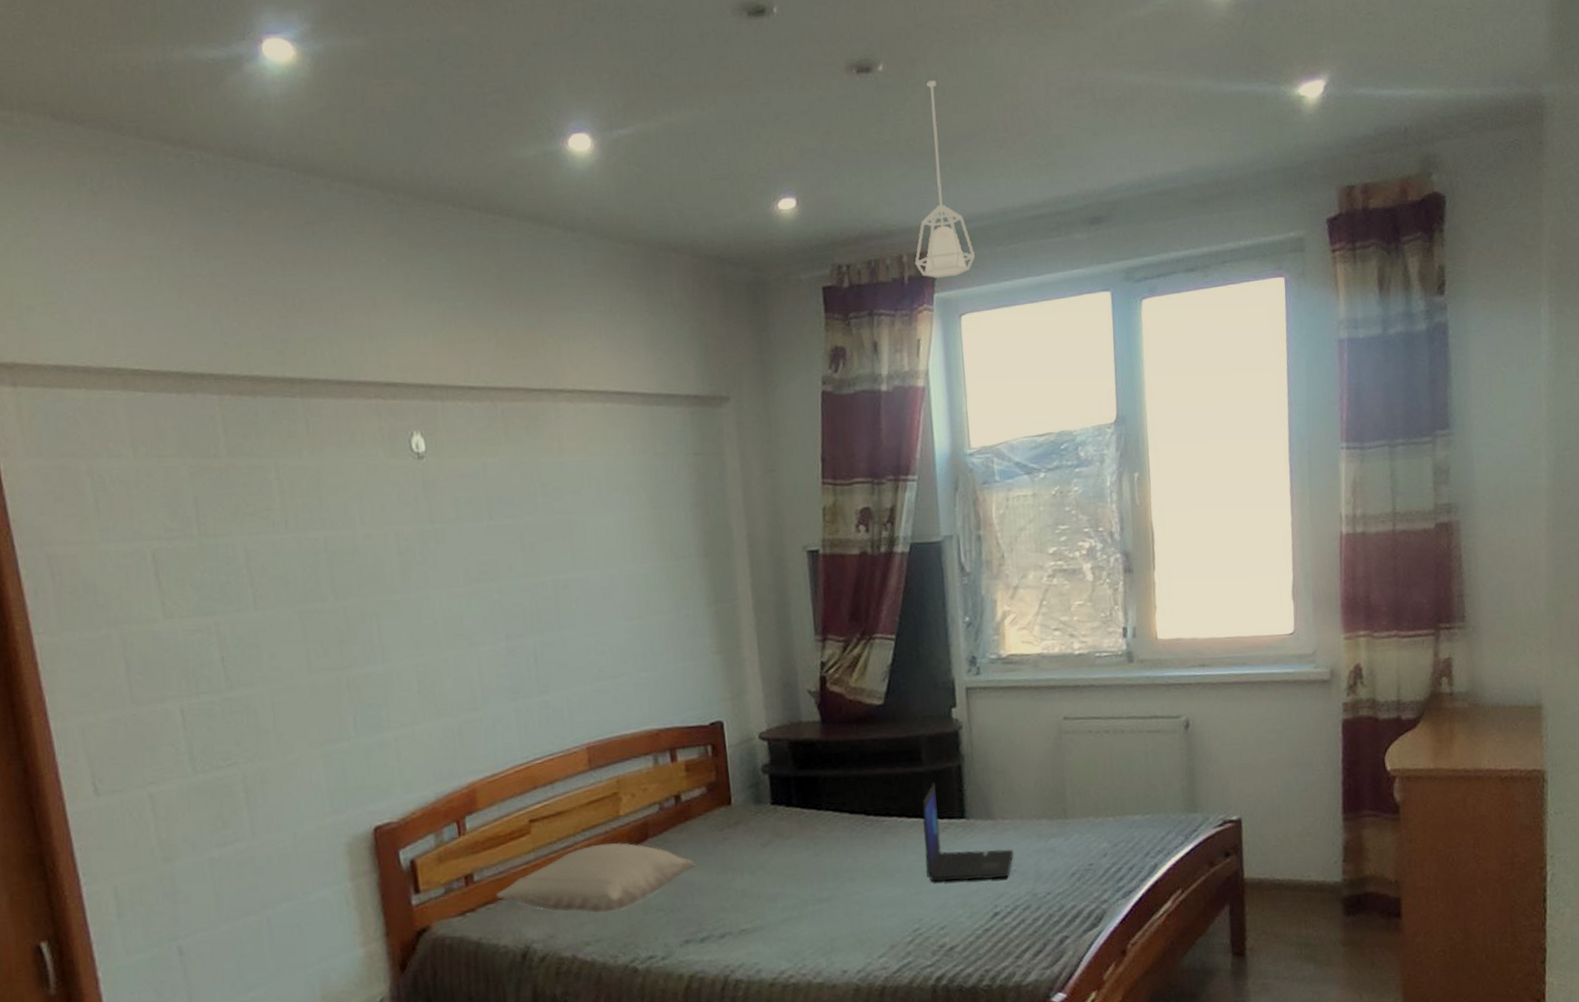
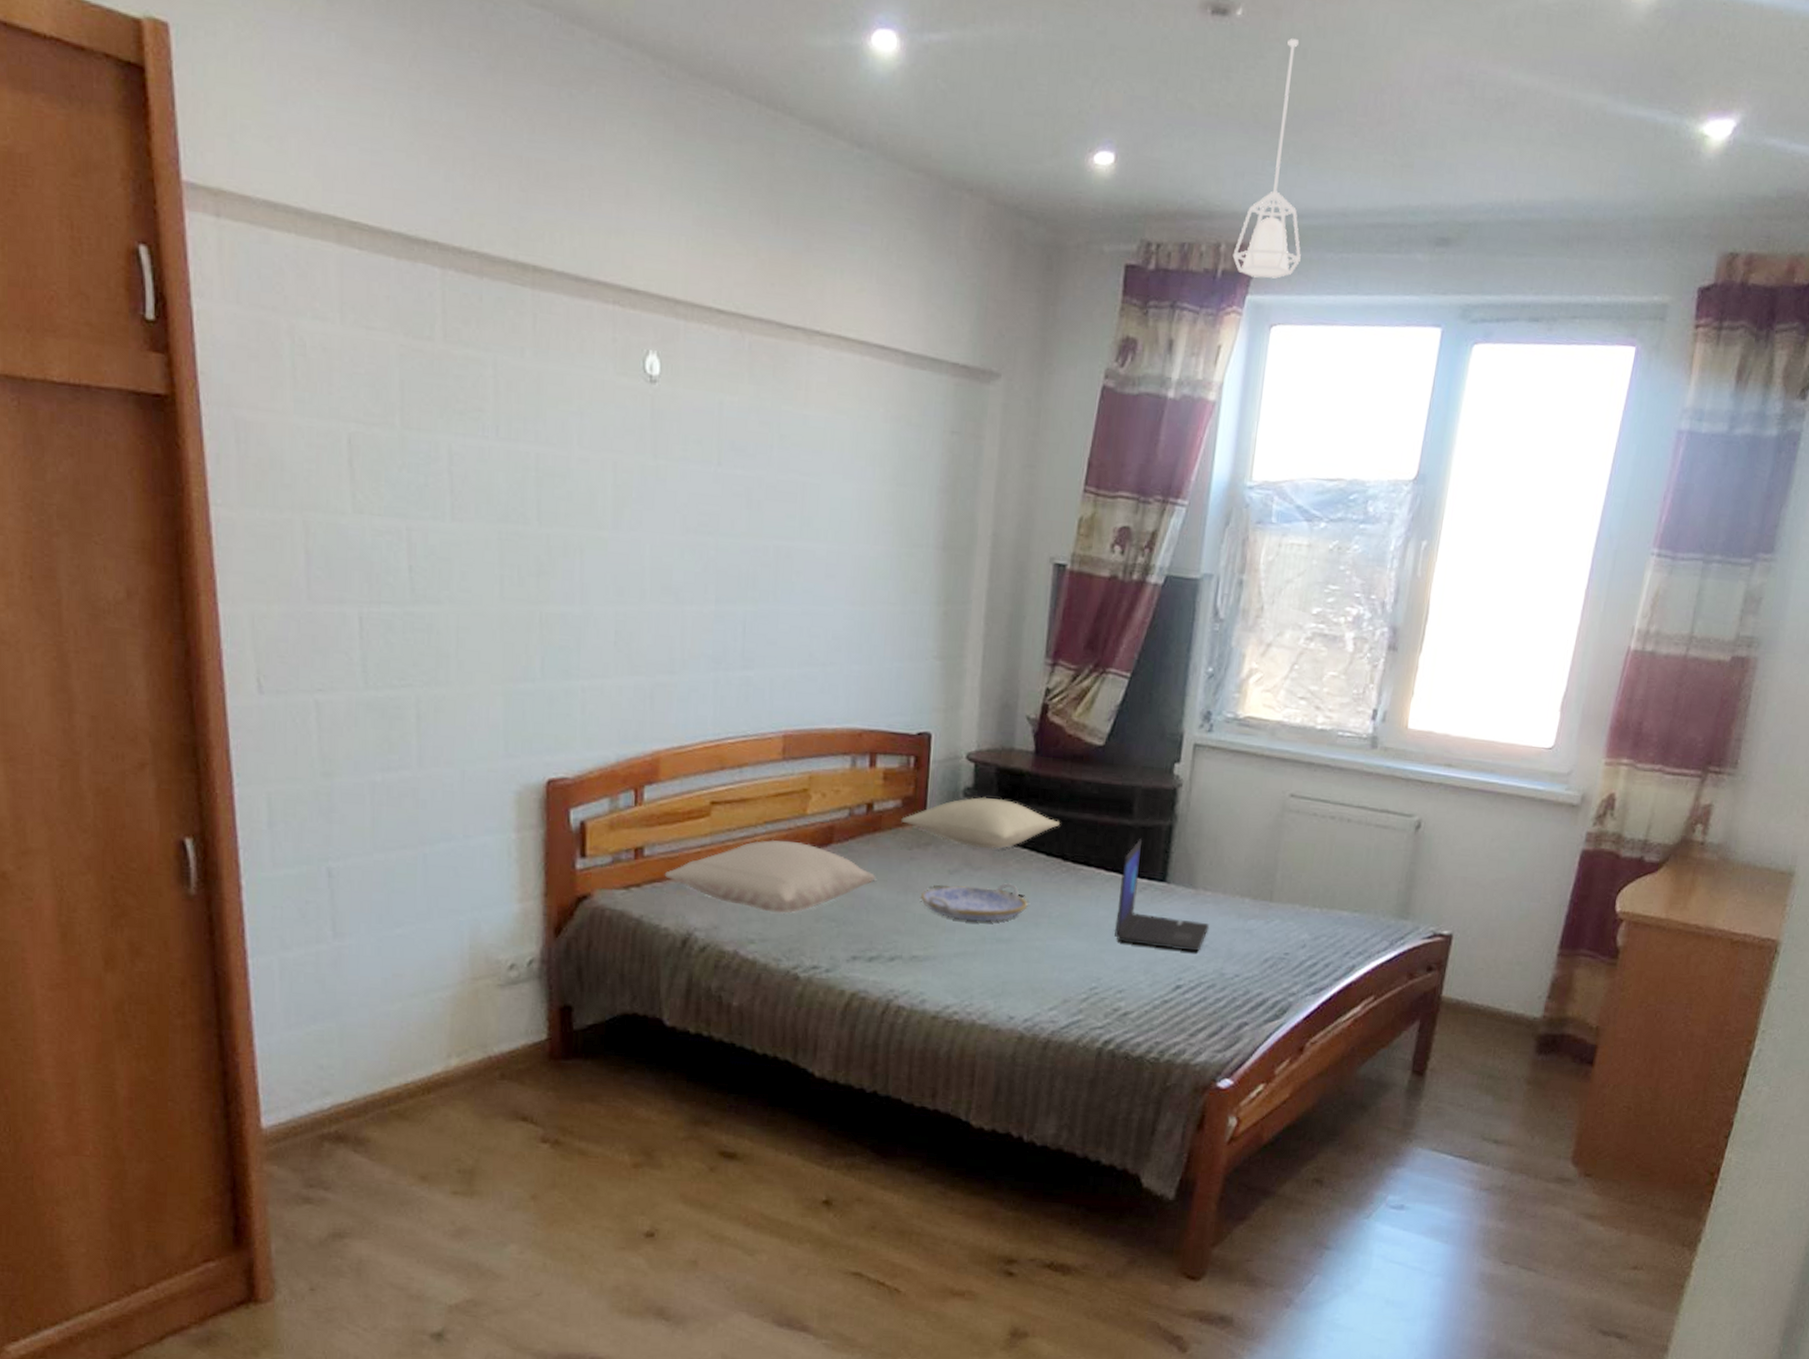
pillow: none [709,769,857,819] -> present [901,796,1061,850]
serving tray: none [738,844,841,888] -> present [920,882,1028,922]

